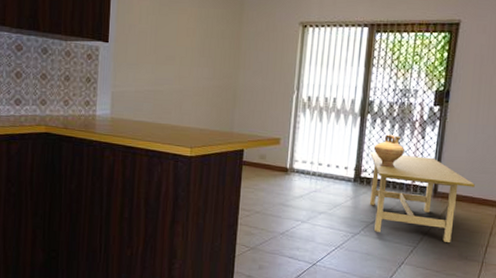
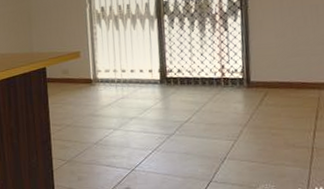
dining table: present [369,152,475,242] -> none [173,48,290,132]
ceramic jug: present [373,134,405,168] -> none [175,31,209,65]

